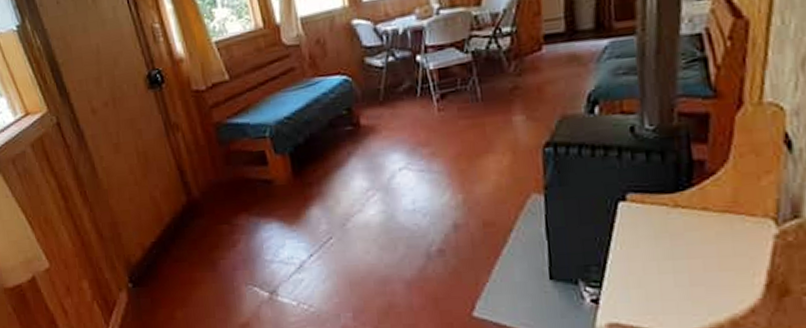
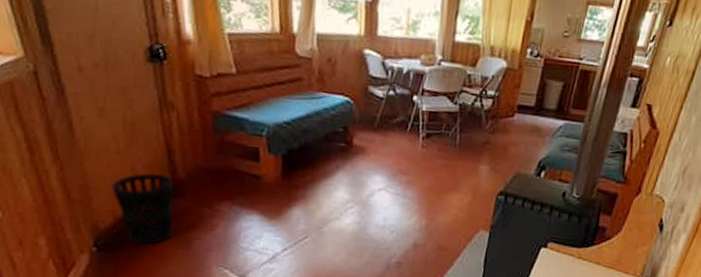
wastebasket: none [135,198,200,274] -> present [110,173,175,245]

